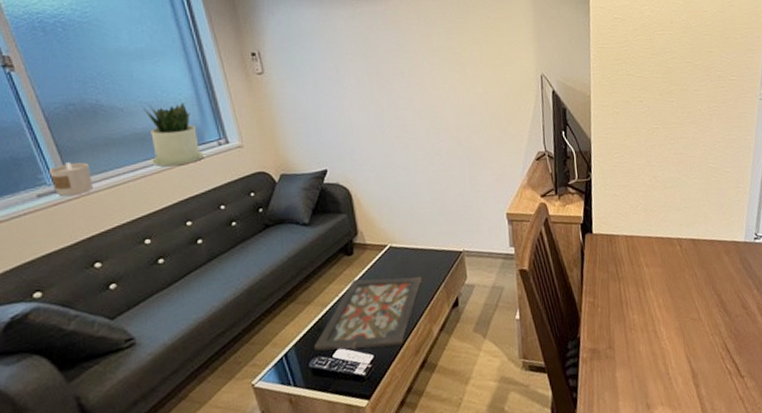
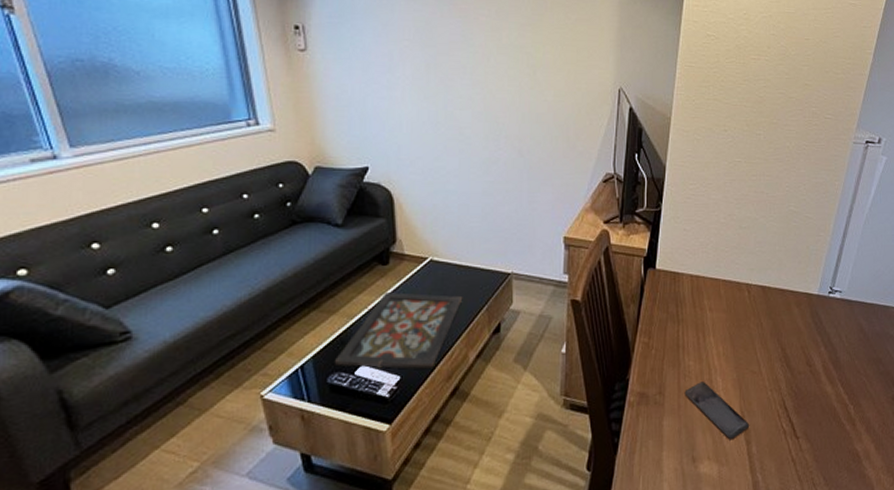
candle: present [50,162,93,197] -> none [47,126,97,165]
planter: present [144,102,204,167] -> none [164,71,229,144]
smartphone: none [632,333,696,385] -> present [684,382,749,440]

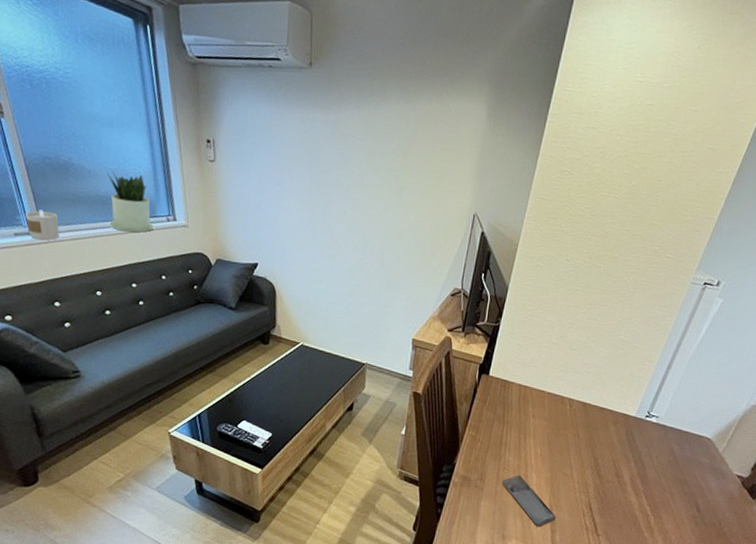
candle: none [47,126,97,165] -> present [25,210,60,240]
planter: none [164,71,229,144] -> present [108,172,154,233]
decorative tray: present [334,292,463,370] -> none [222,366,325,432]

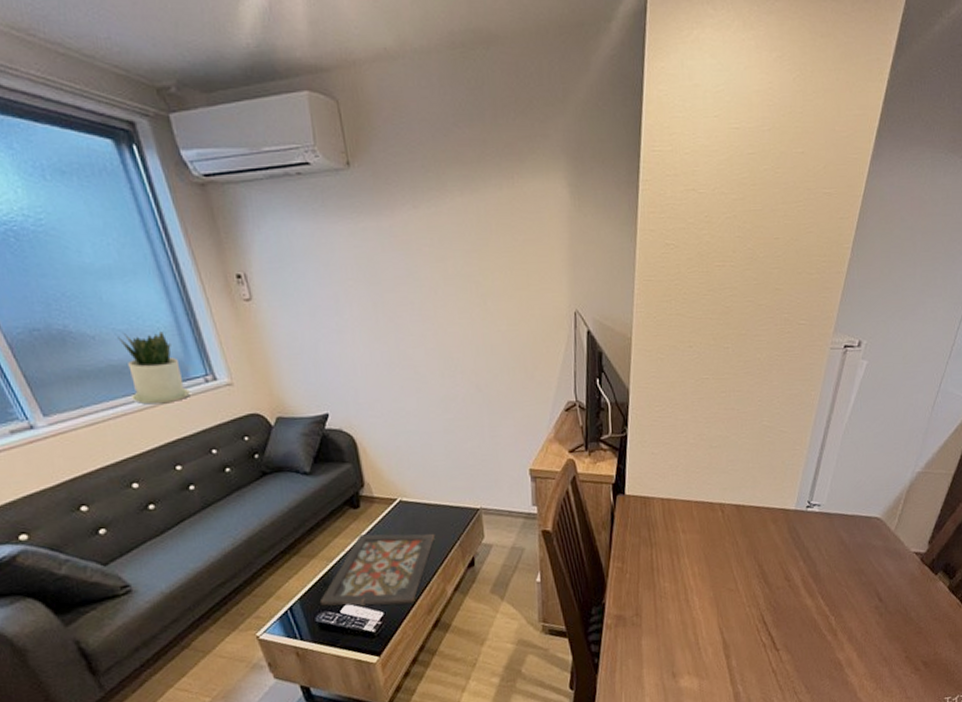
candle: present [25,210,60,240] -> none [20,396,70,434]
decorative tray: none [222,366,325,432] -> present [319,533,436,607]
smartphone: present [502,475,556,527] -> none [661,601,728,655]

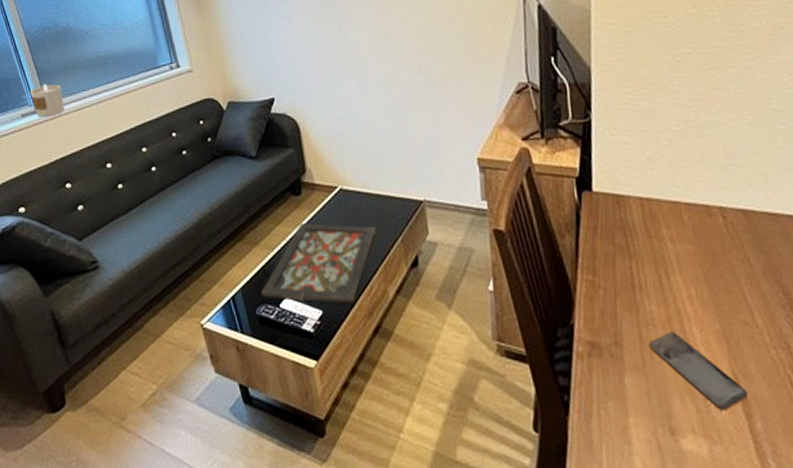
candle: none [20,396,70,434] -> present [31,84,64,117]
planter: present [118,331,190,405] -> none [105,25,157,91]
smartphone: none [661,601,728,655] -> present [649,332,747,411]

